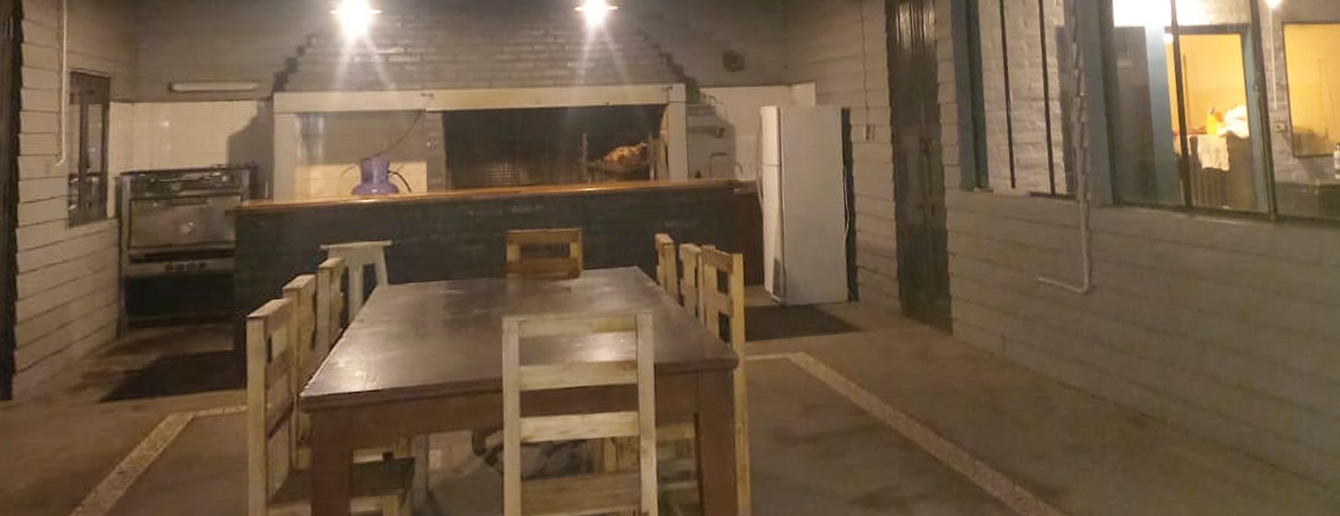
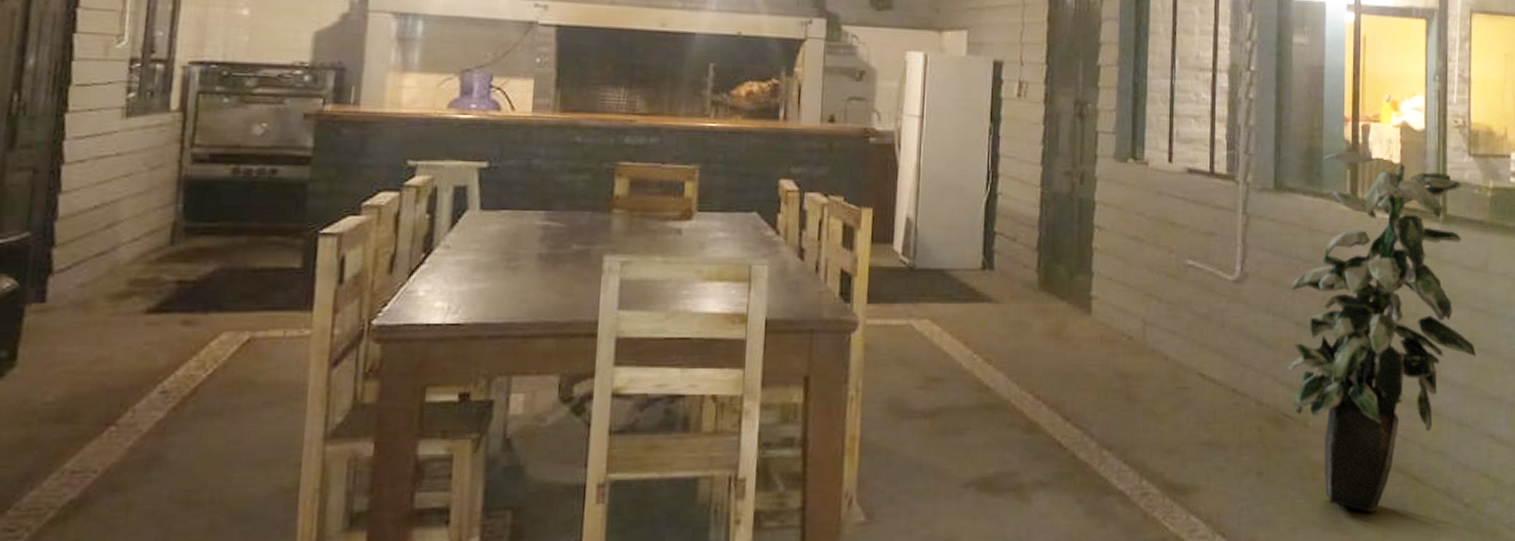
indoor plant: none [1137,163,1320,502] -> present [1287,151,1477,514]

